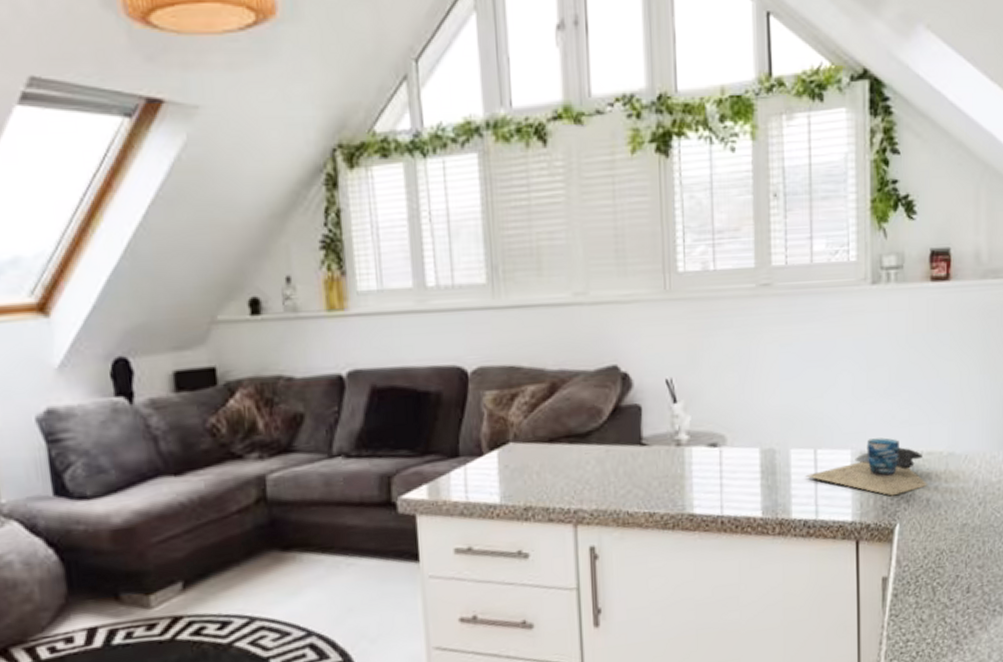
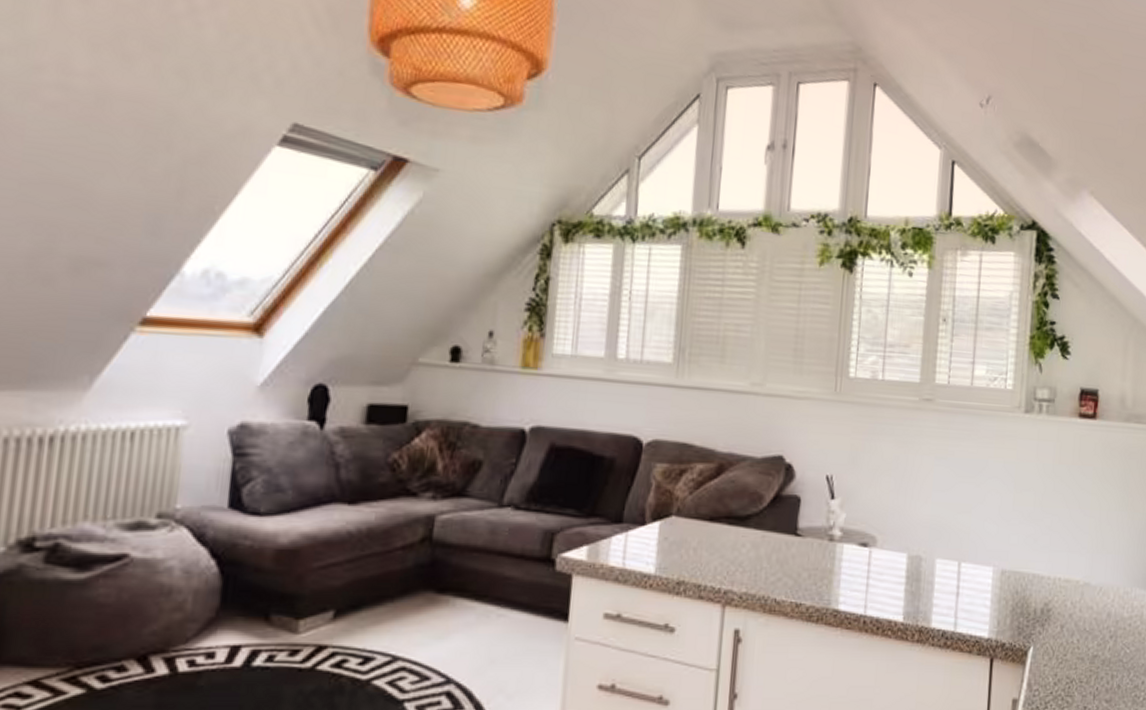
cup: present [805,437,929,496] -> none [948,559,1064,618]

